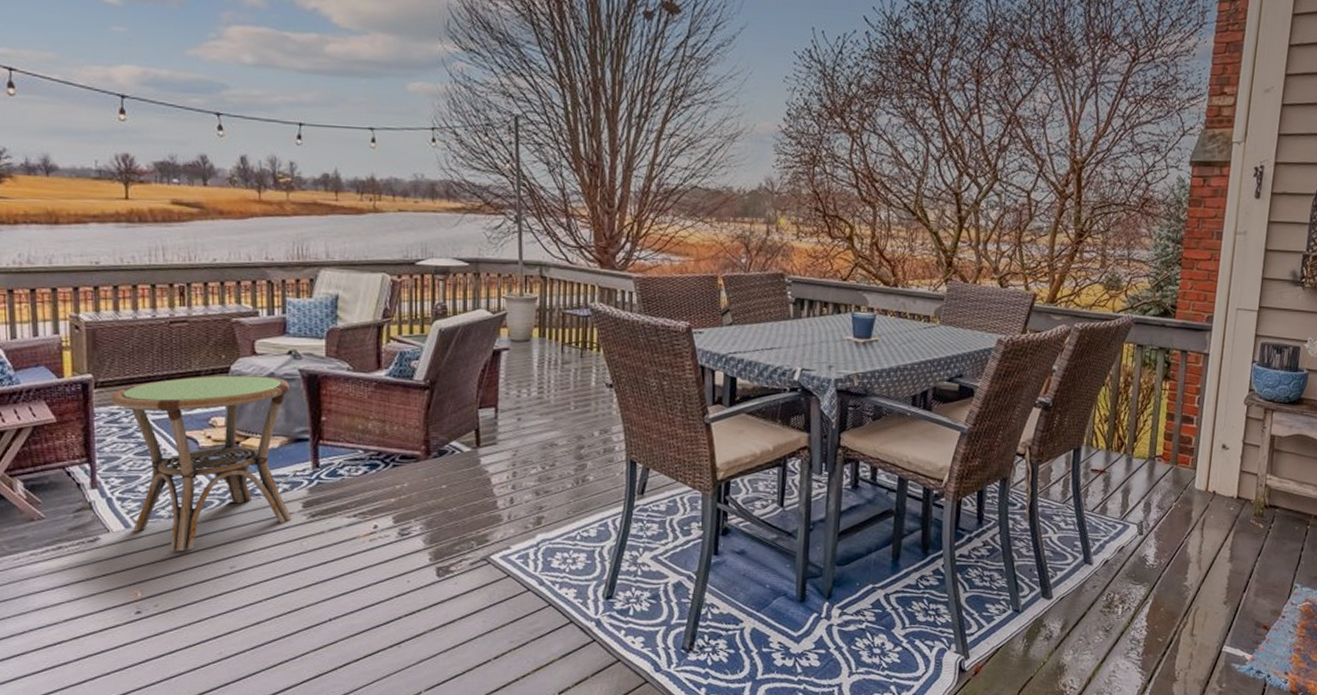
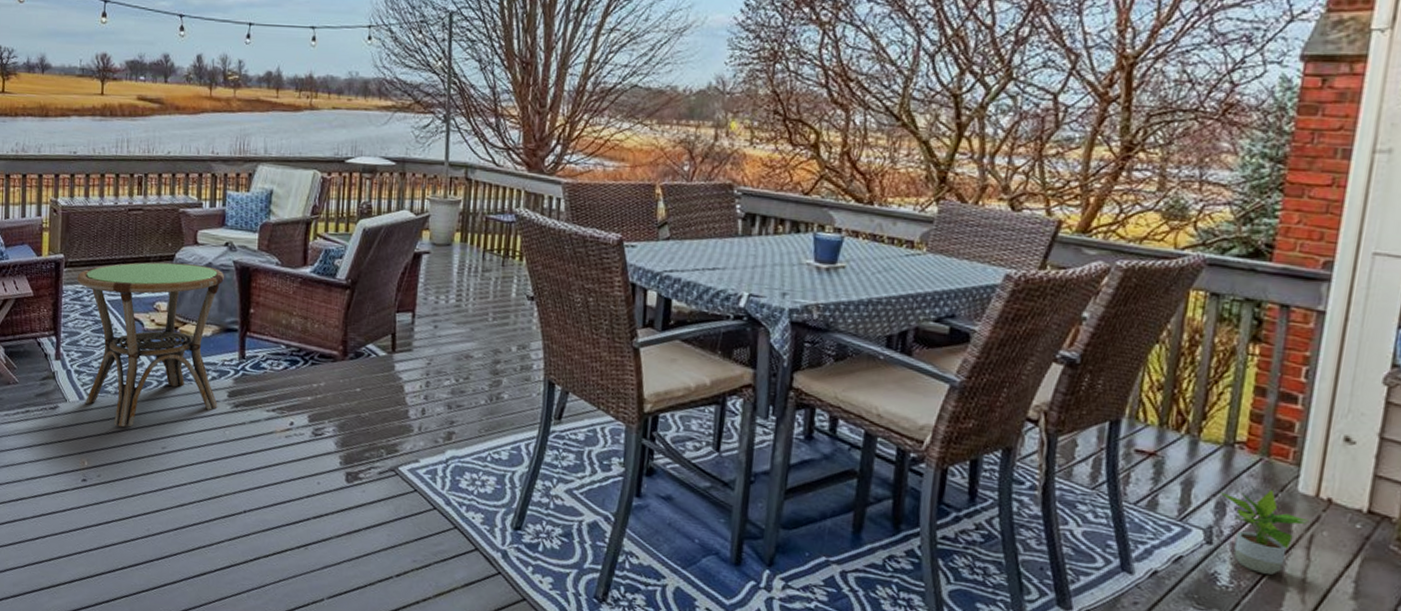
potted plant: none [1147,490,1202,552] -> present [1220,490,1310,575]

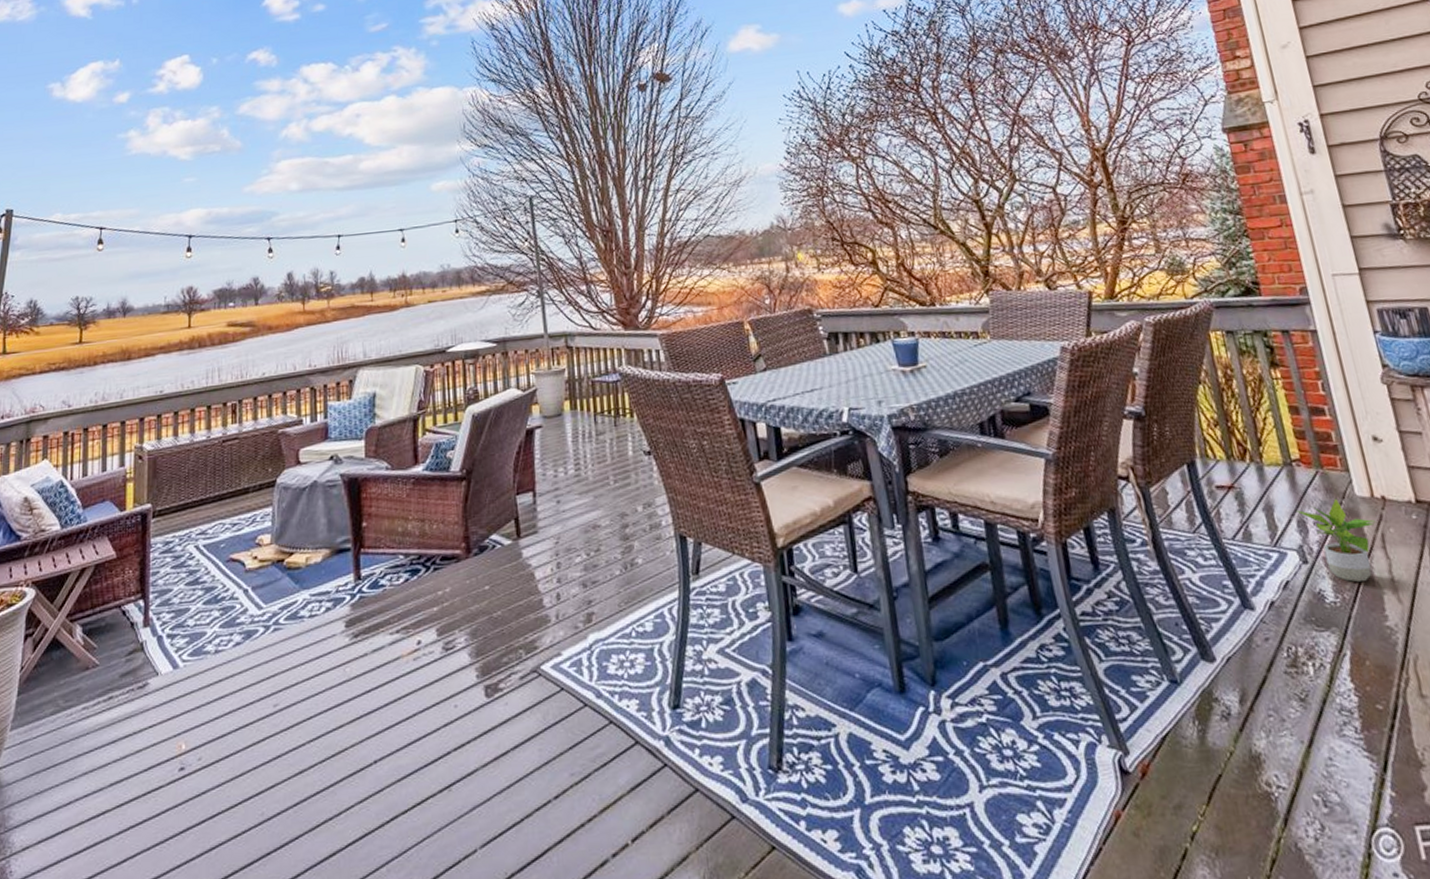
side table: present [77,262,224,428] -> none [167,485,335,692]

